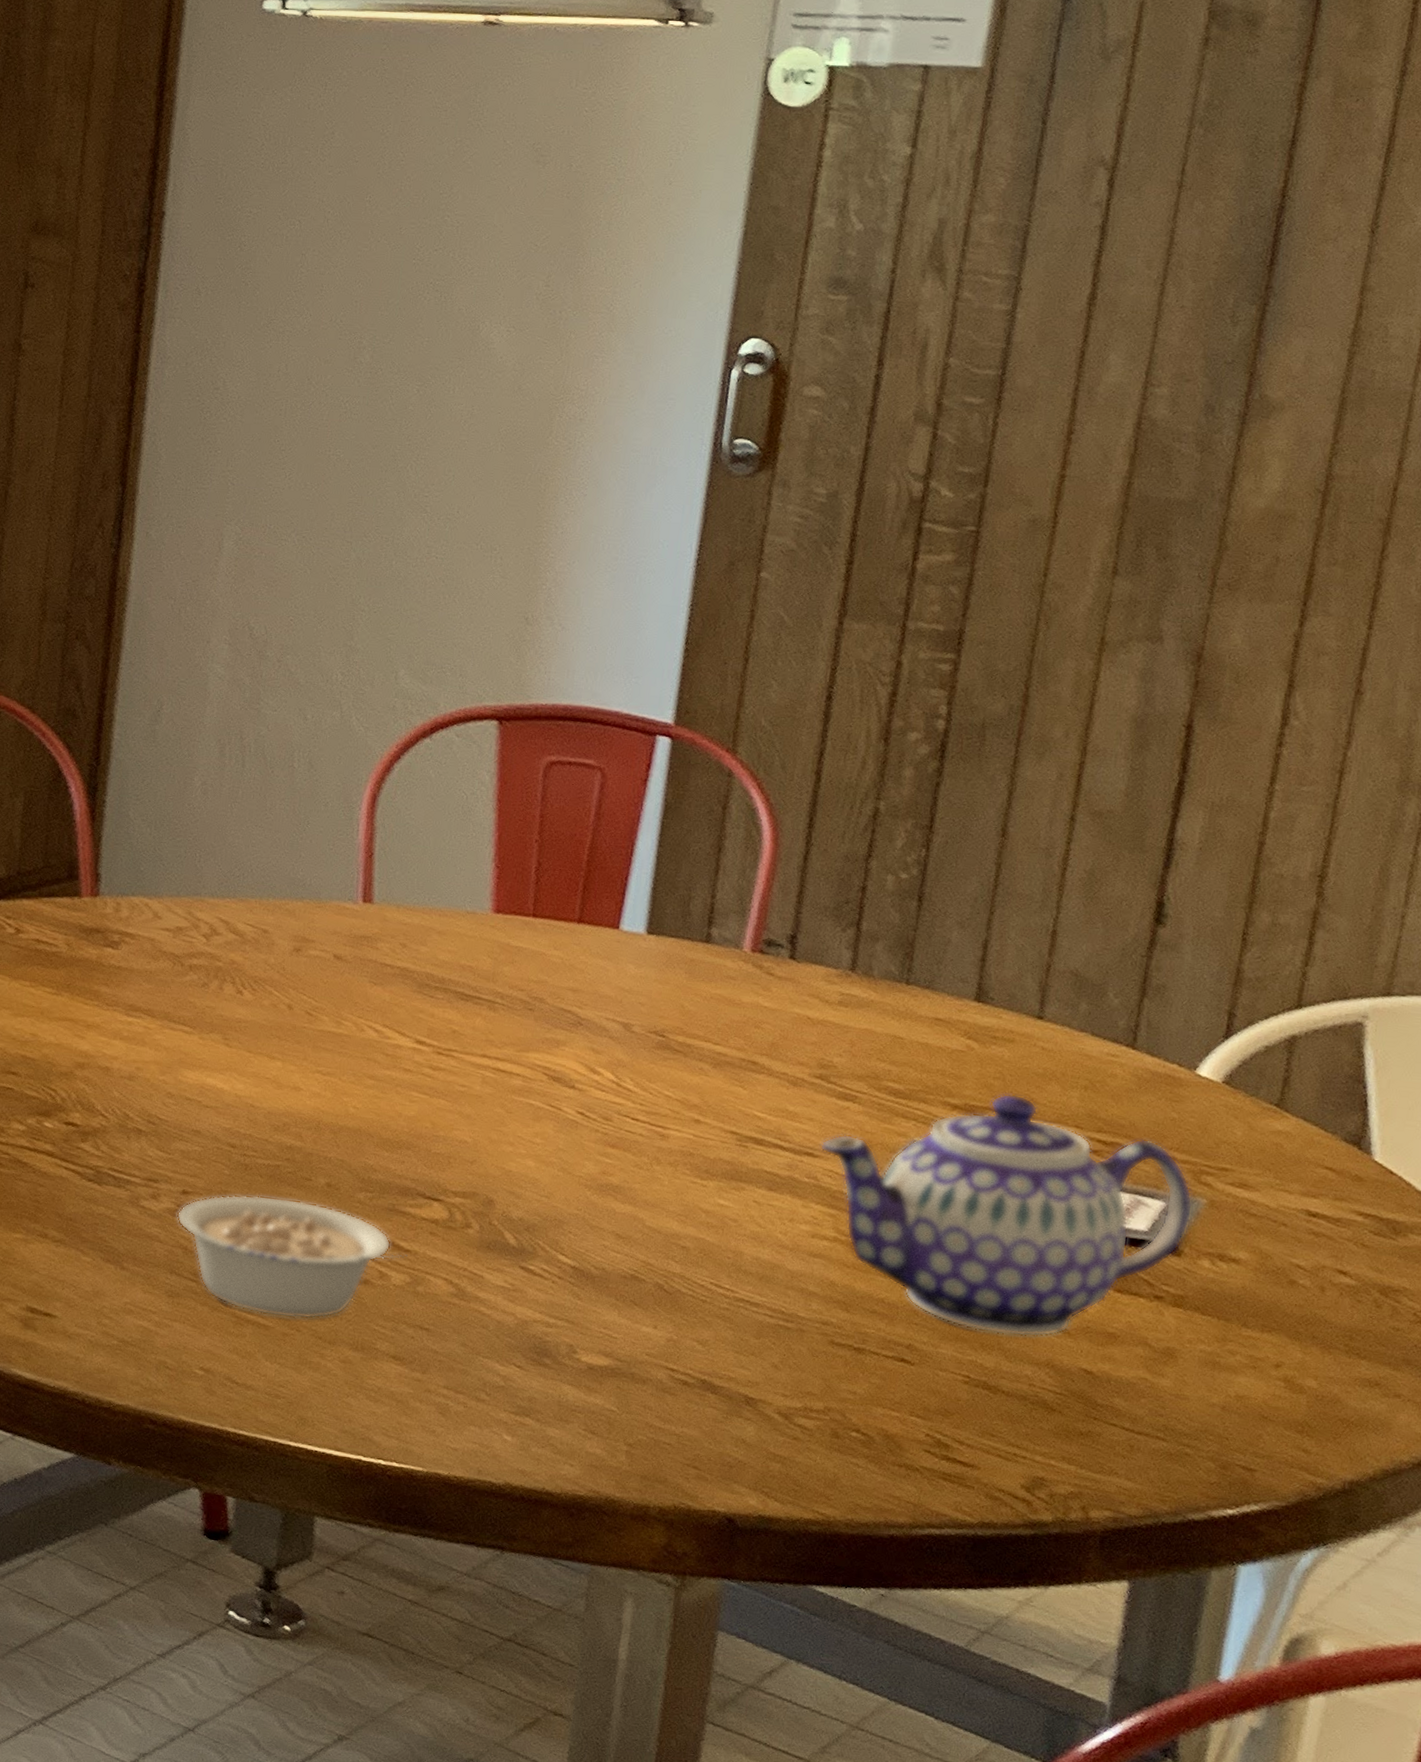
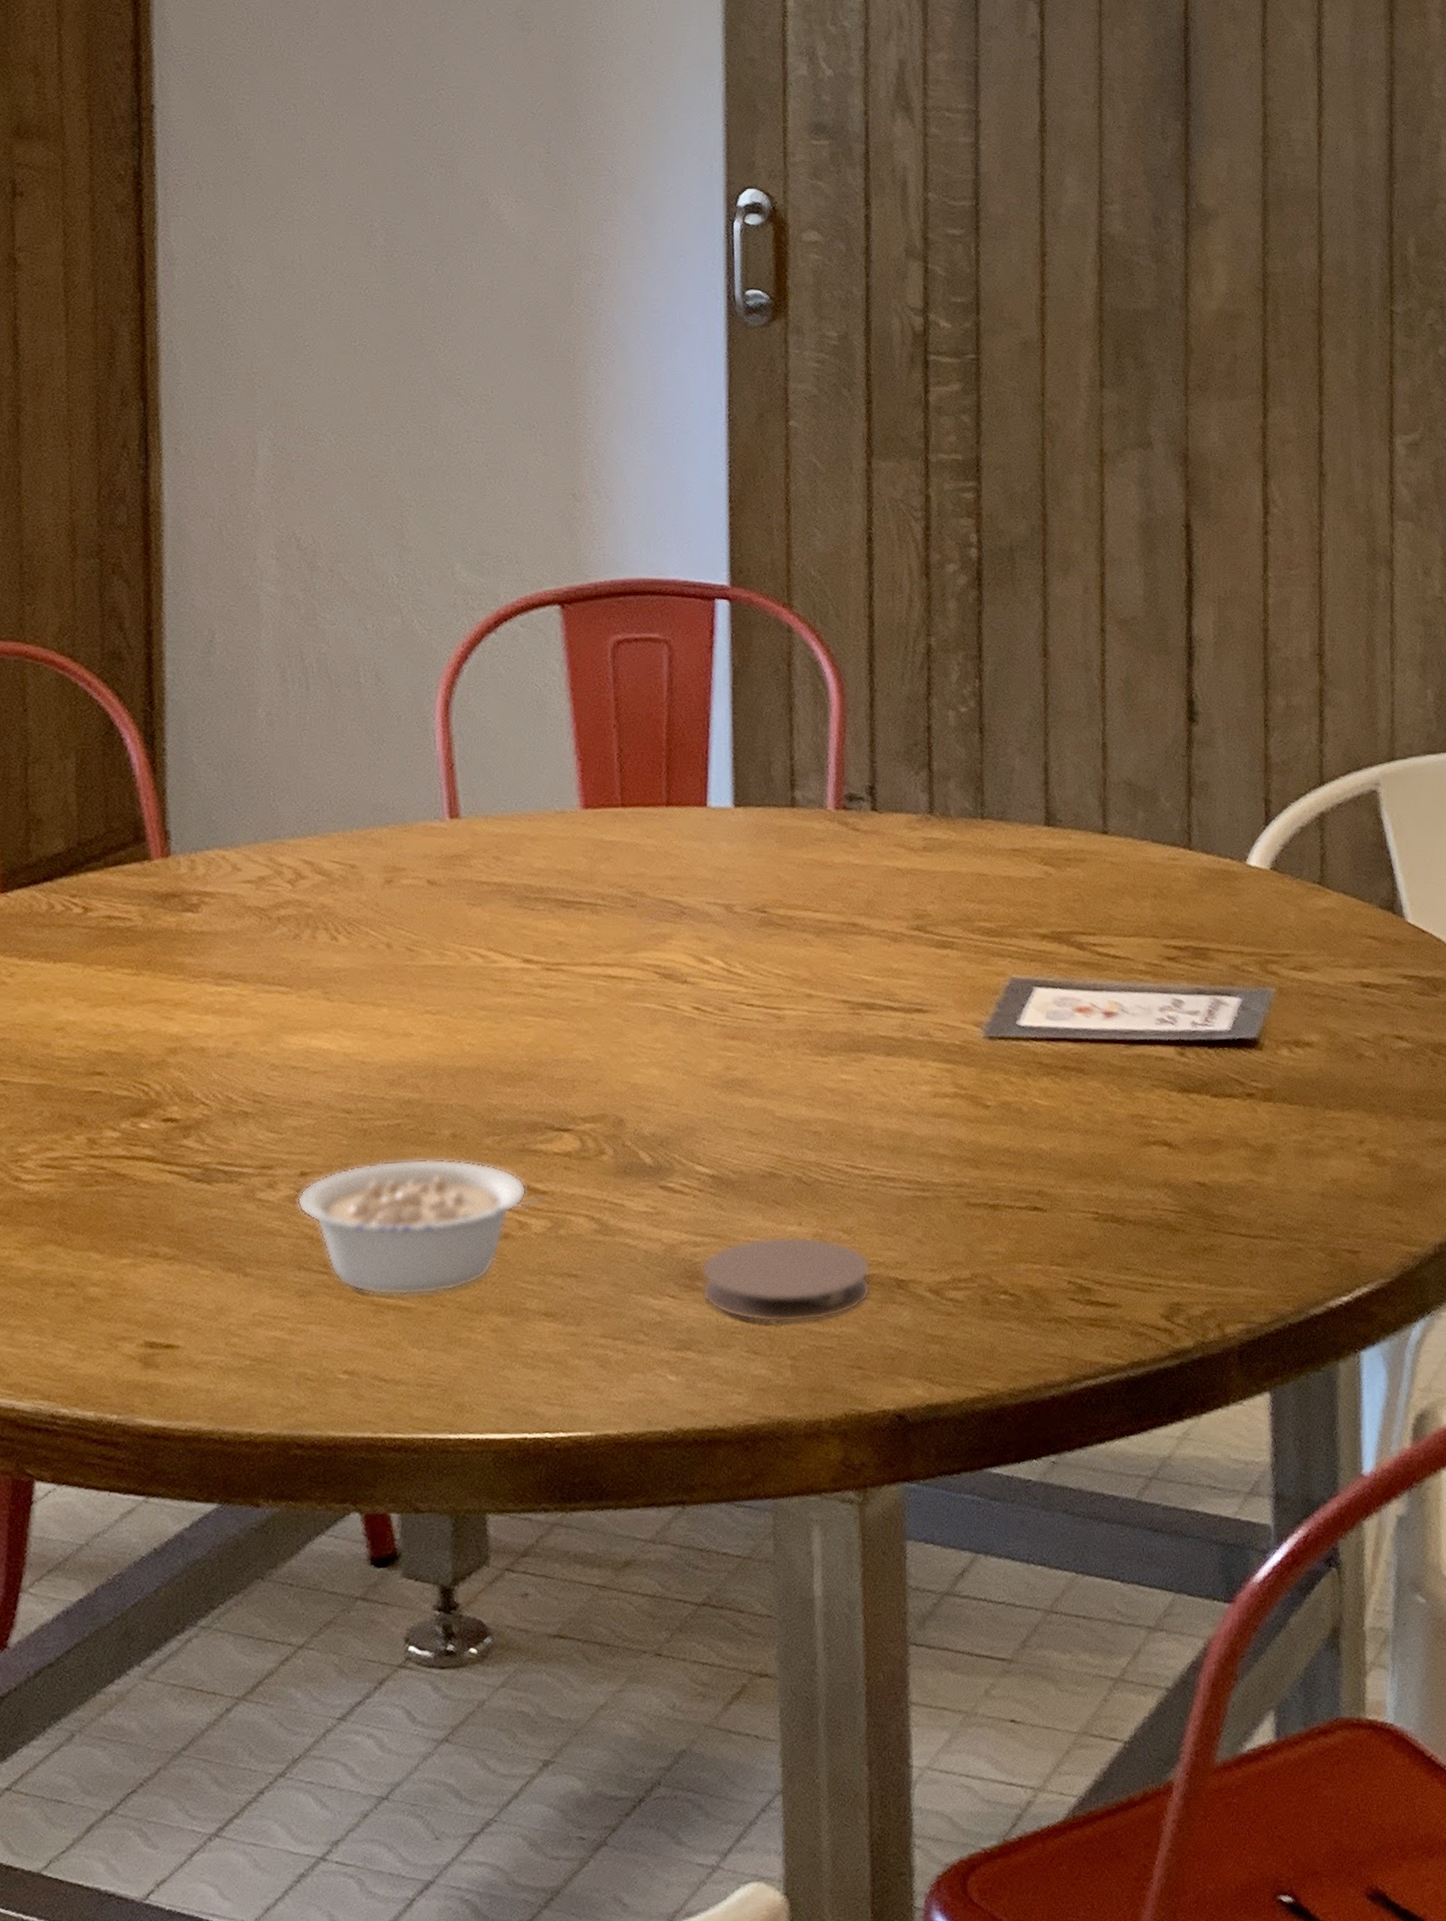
coaster: none [548,1331,721,1417] -> present [701,1236,871,1323]
teapot: present [820,1093,1193,1337] -> none [928,914,1266,1164]

